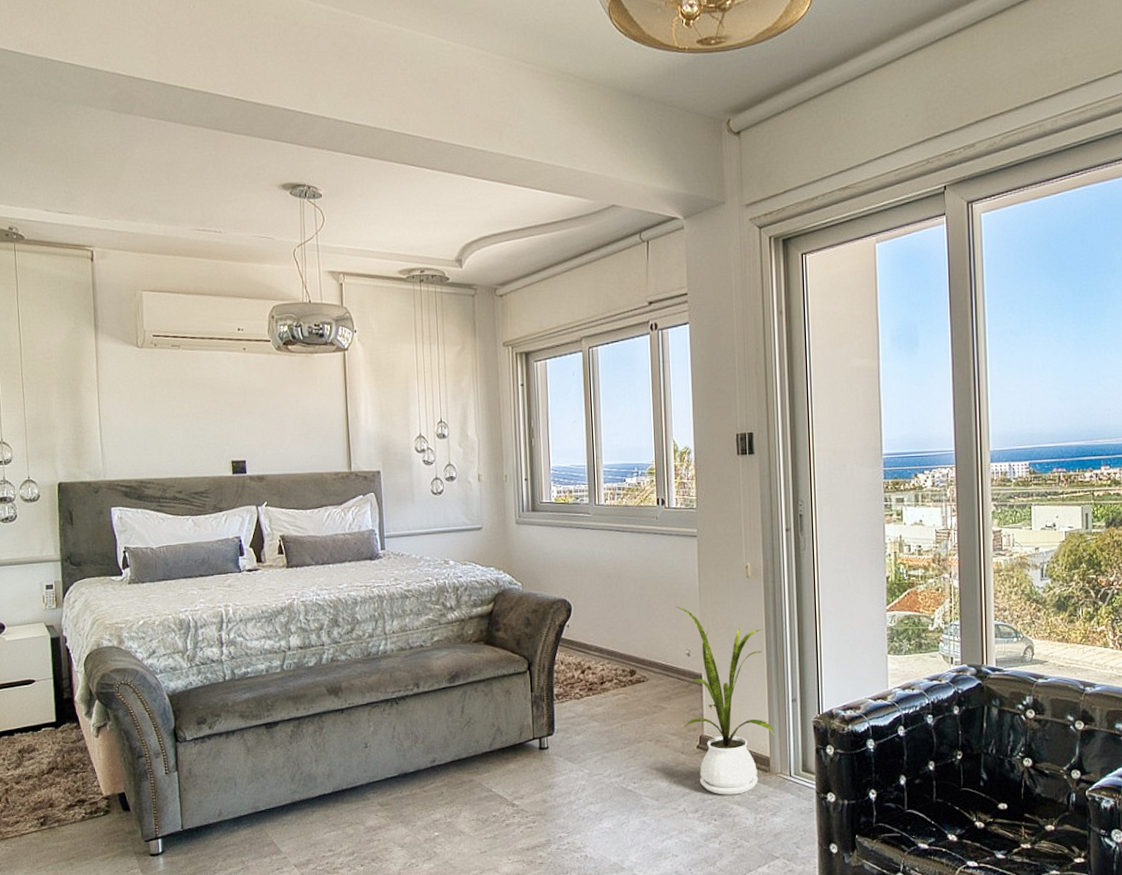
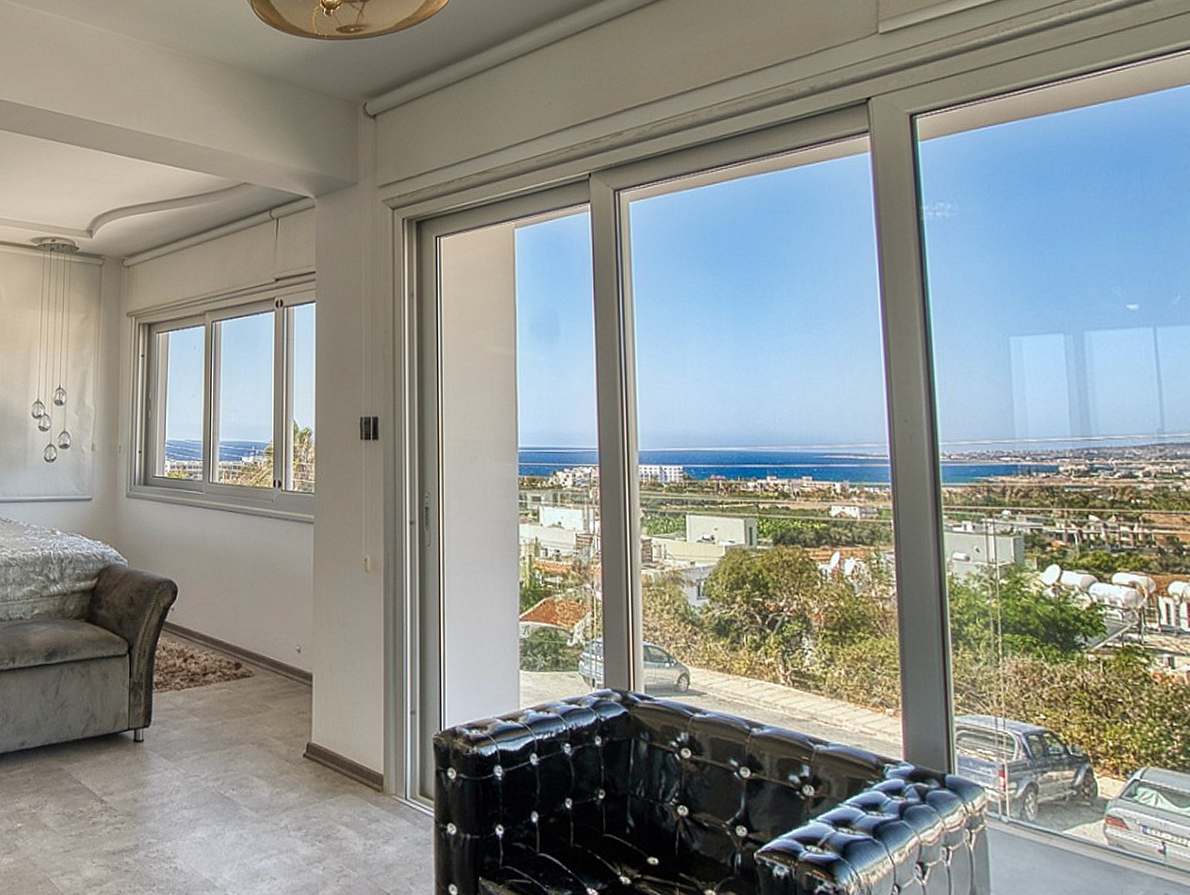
house plant: present [675,606,774,795] -> none [286,596,389,815]

